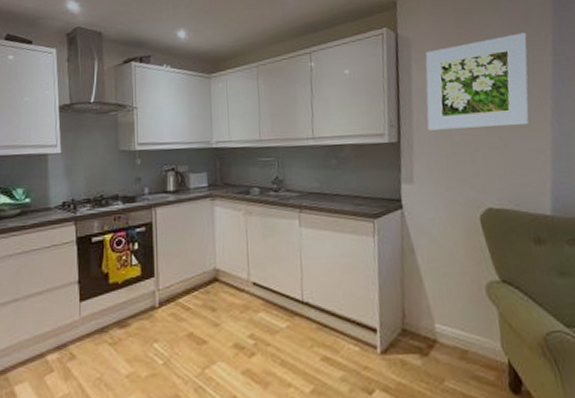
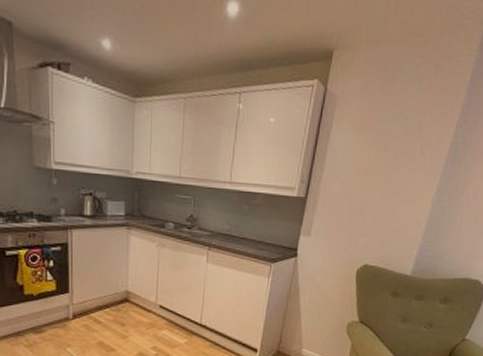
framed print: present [425,32,529,131] -> none [333,109,439,198]

